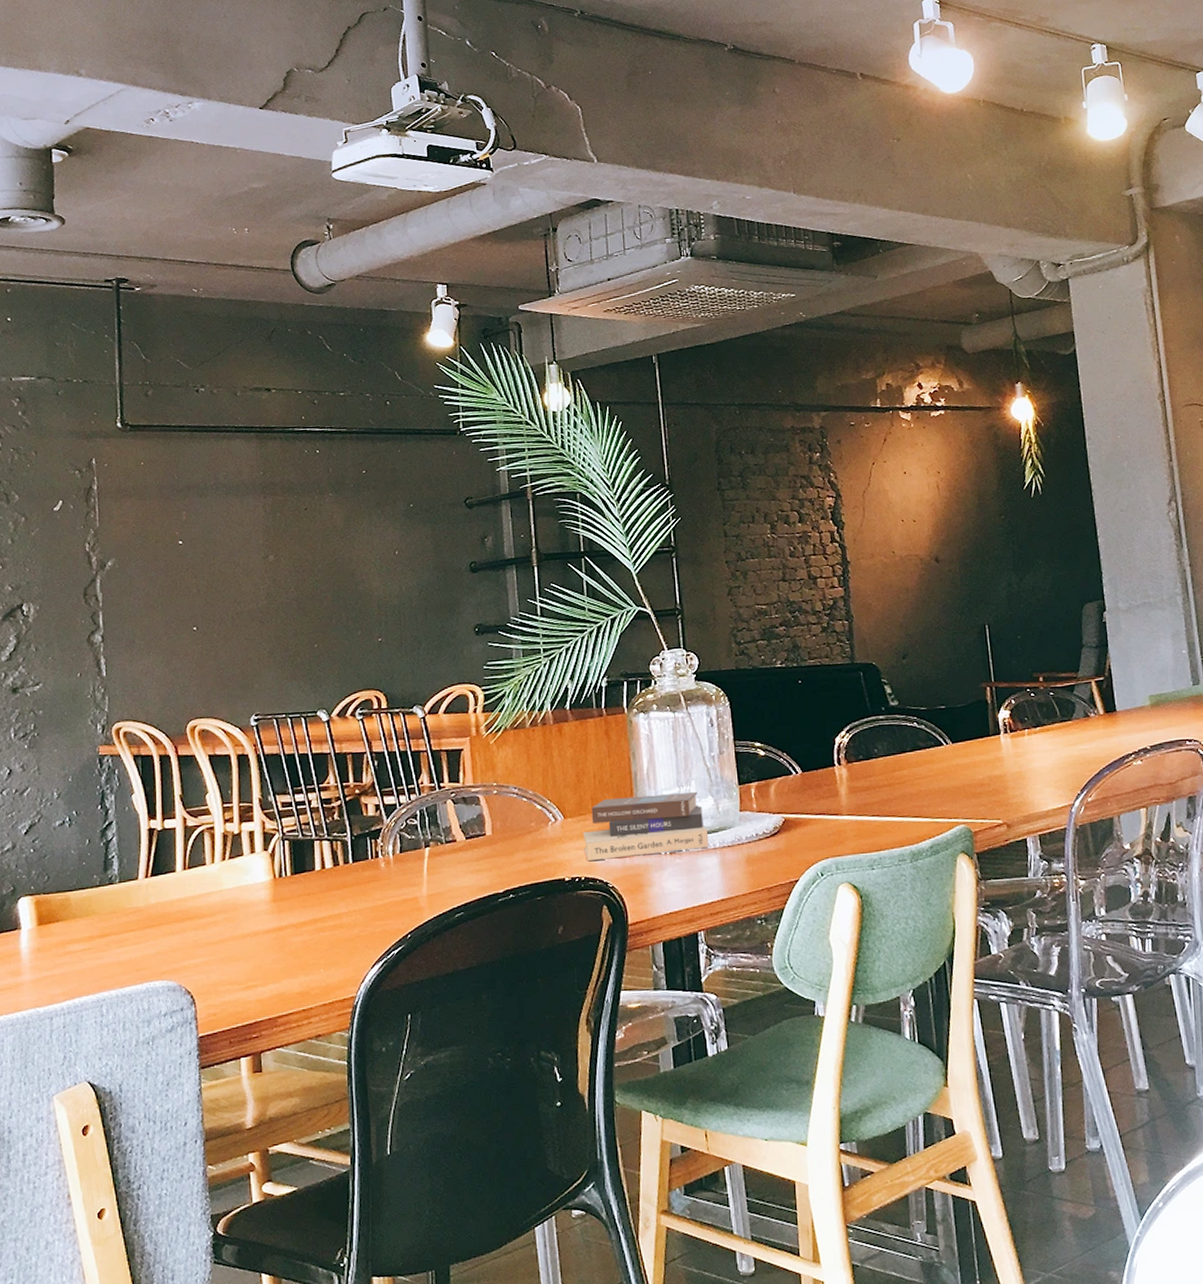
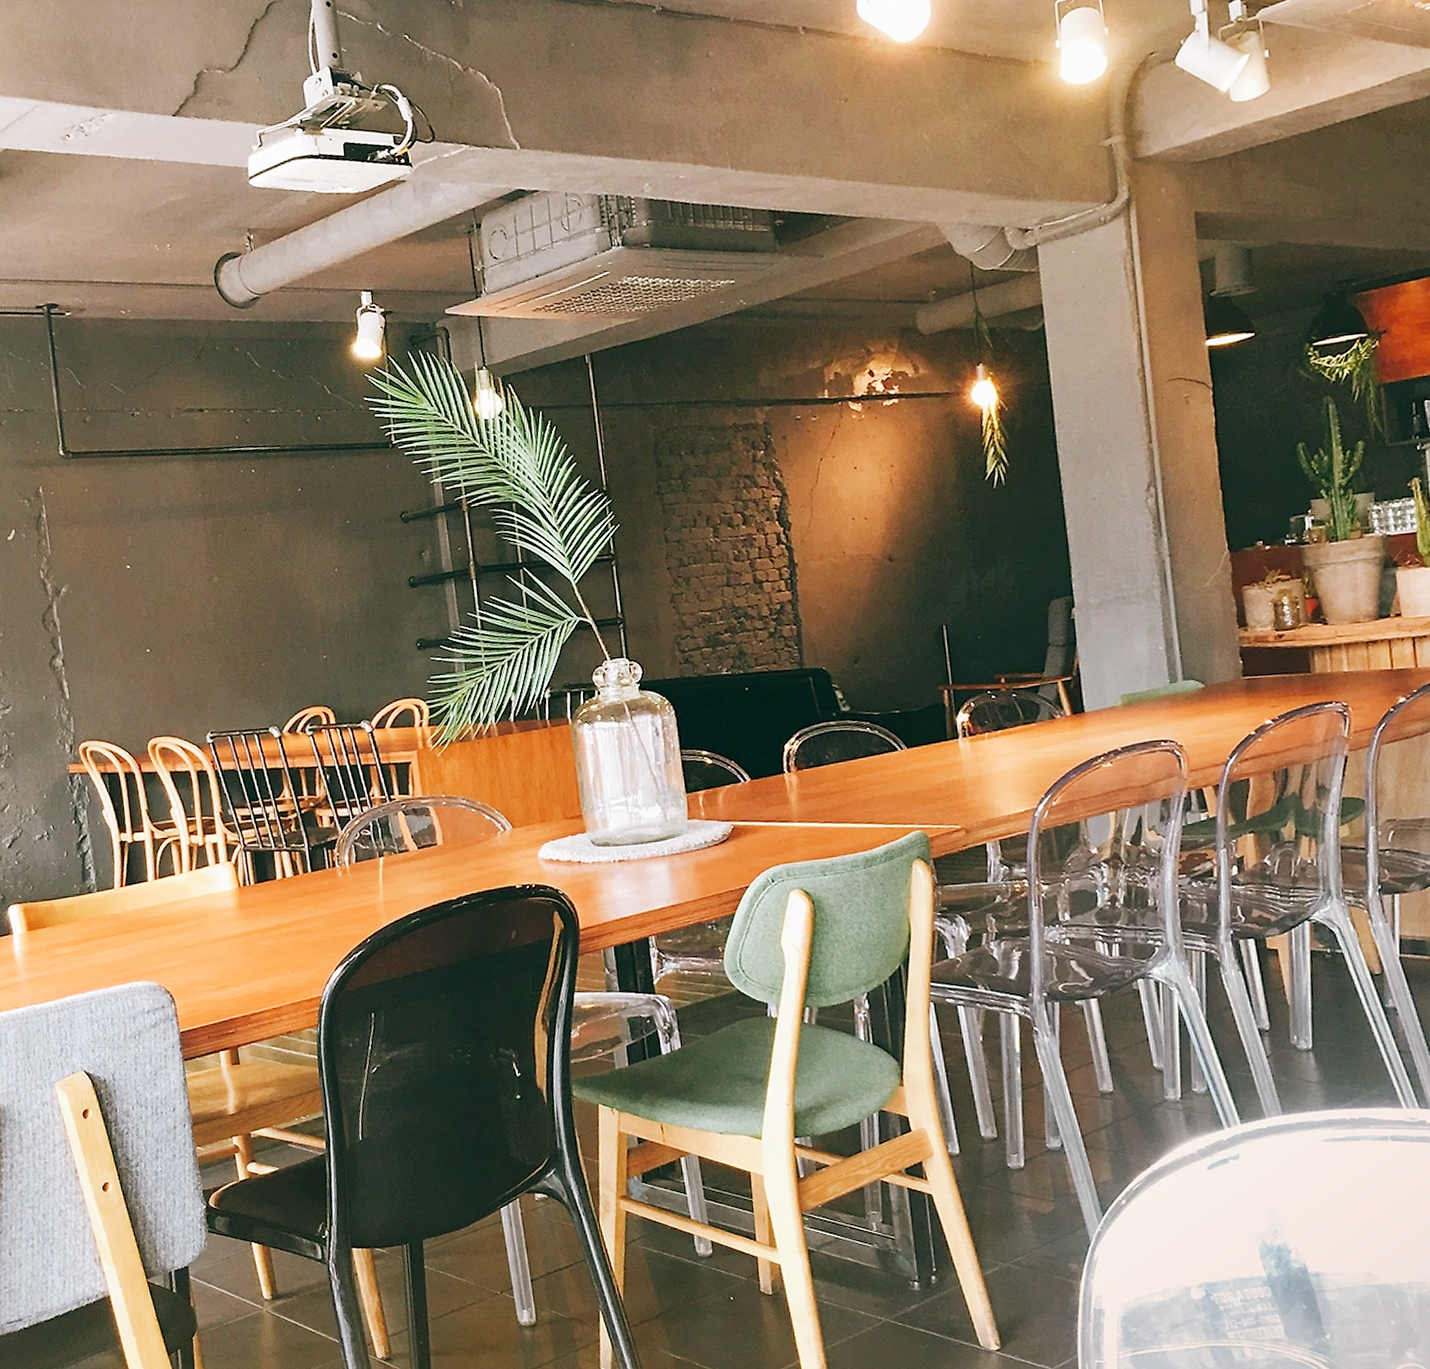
books: present [583,792,709,862] -> none [532,801,658,870]

